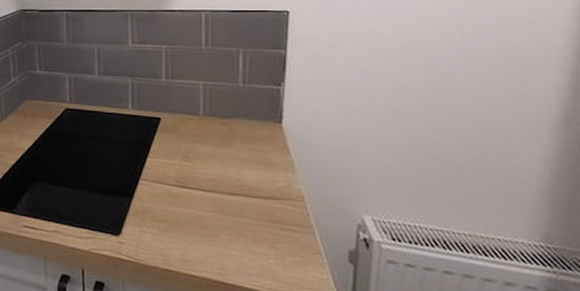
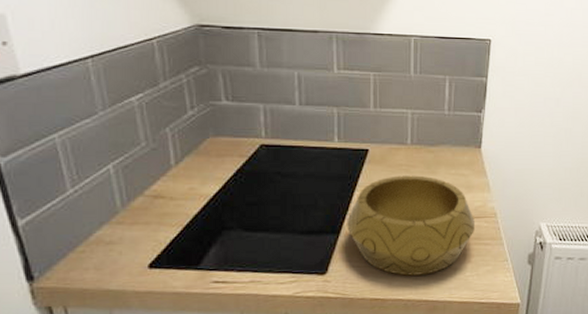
decorative bowl: none [140,145,279,254] -> present [347,175,476,276]

